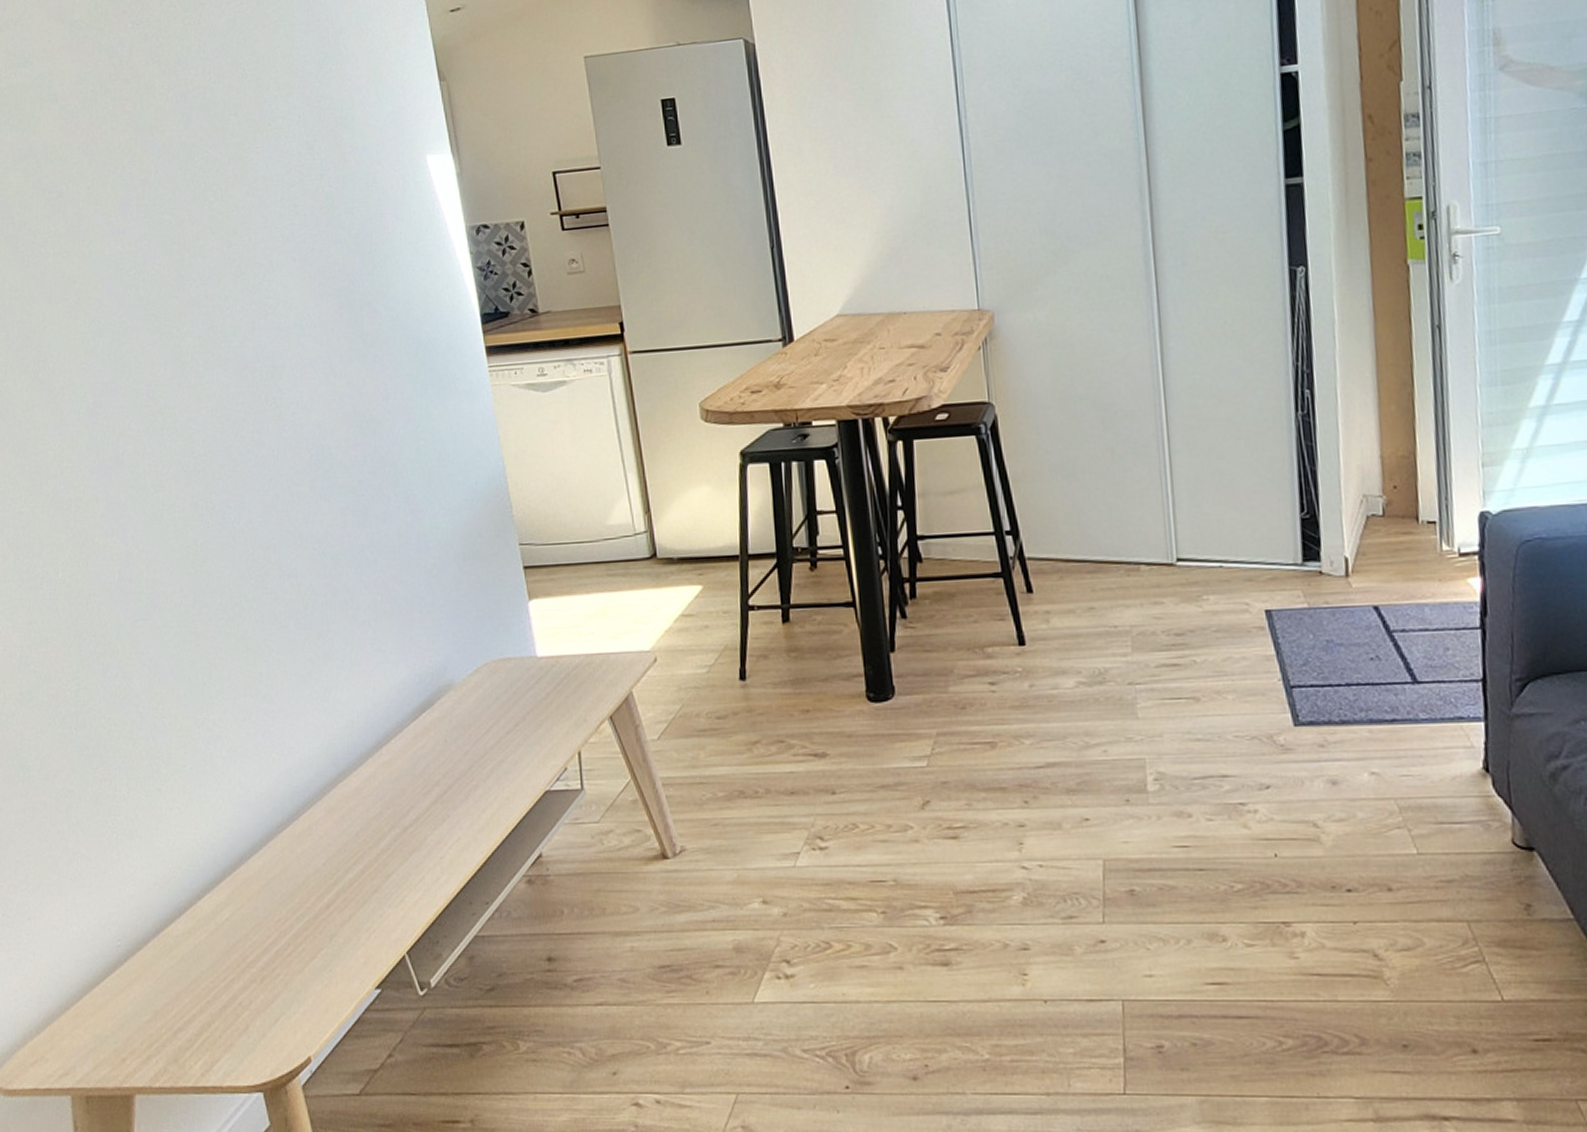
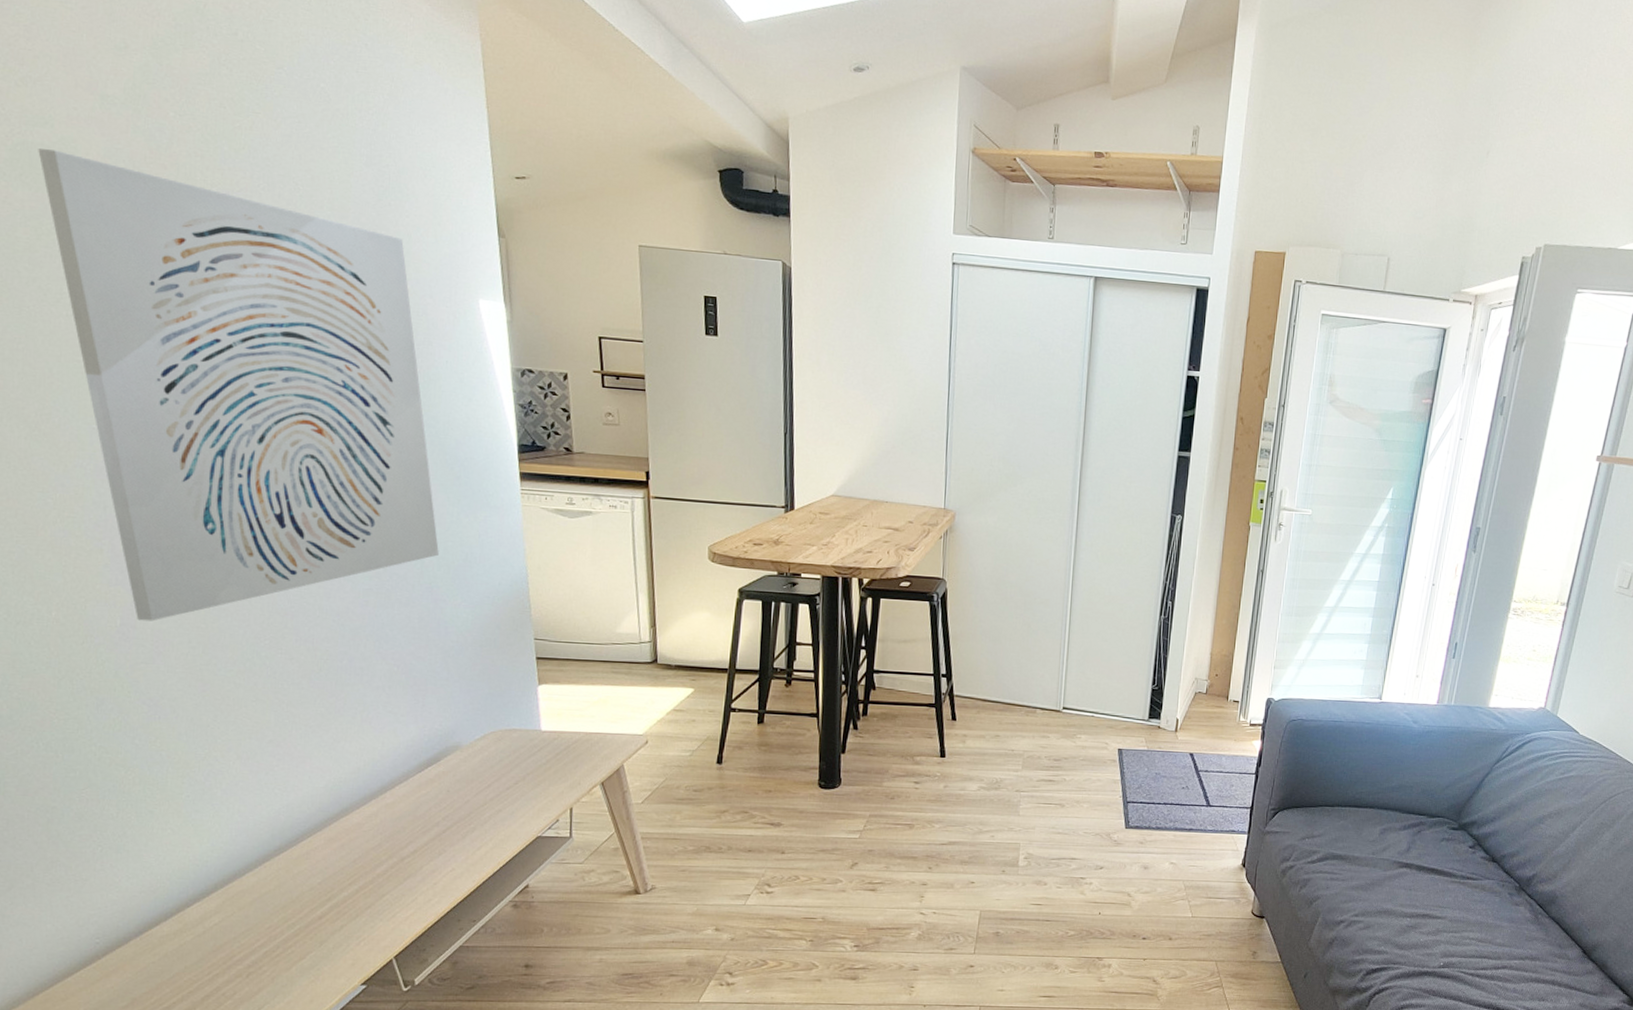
wall art: none [22,87,411,573] -> present [38,149,439,621]

